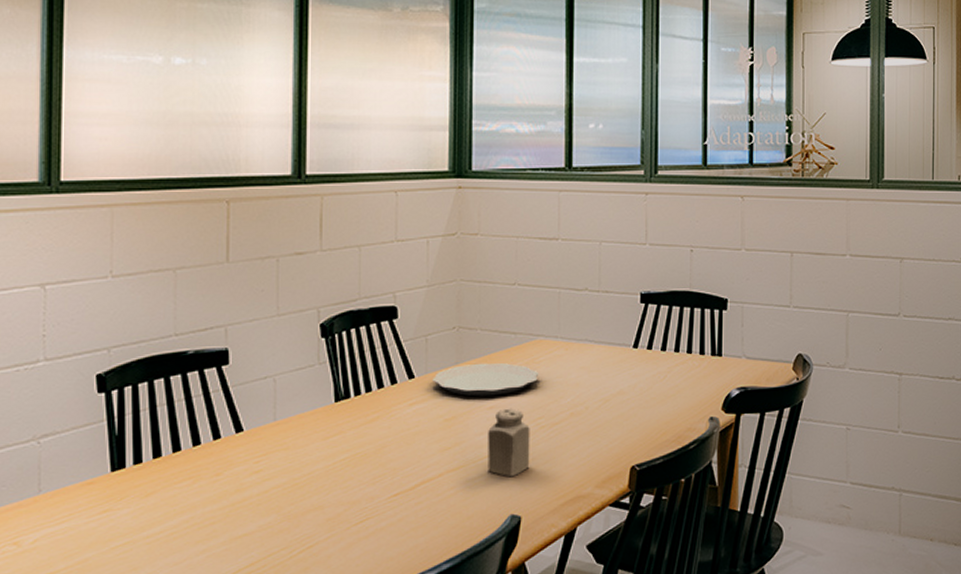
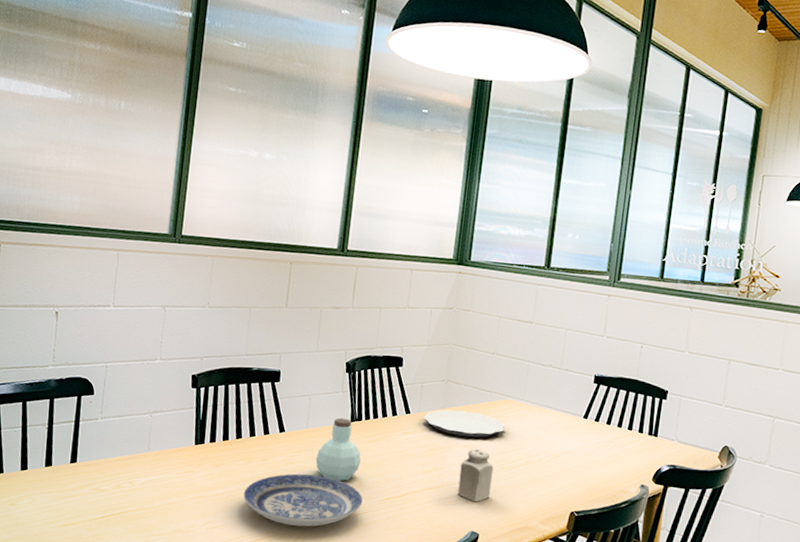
plate: none [191,481,363,558] -> present [243,474,363,527]
jar: none [291,398,354,484] -> present [315,418,361,482]

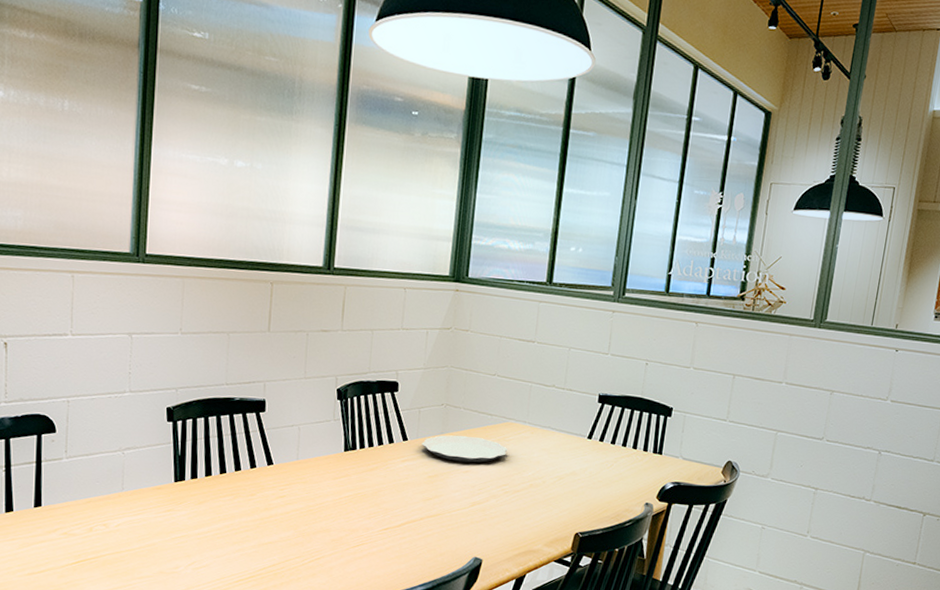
plate: present [243,474,363,527] -> none [231,507,360,562]
jar: present [315,418,361,482] -> none [308,447,357,514]
salt shaker: present [457,448,494,503] -> none [459,473,496,528]

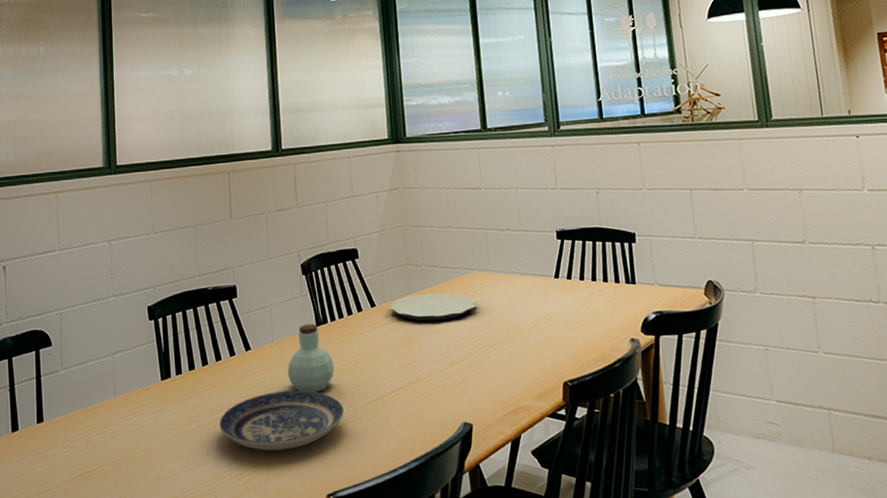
plate: none [231,507,360,562] -> present [219,390,344,451]
jar: none [308,447,357,514] -> present [287,323,334,393]

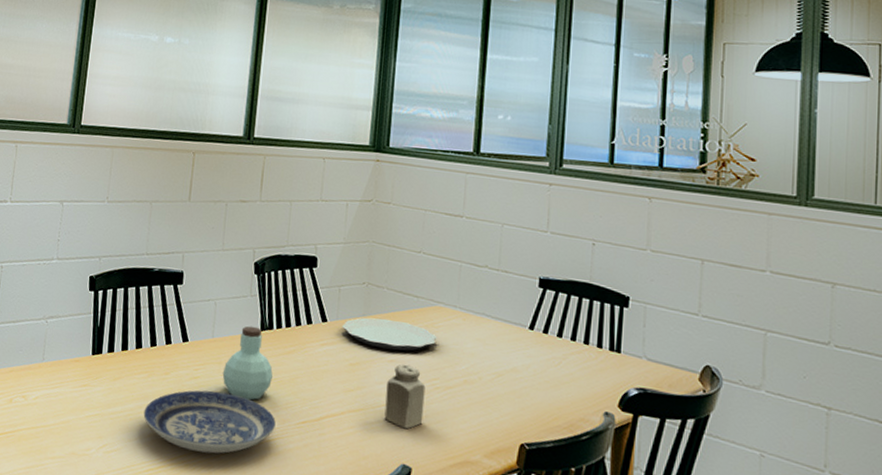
salt shaker: none [438,331,476,390] -> present [384,364,426,429]

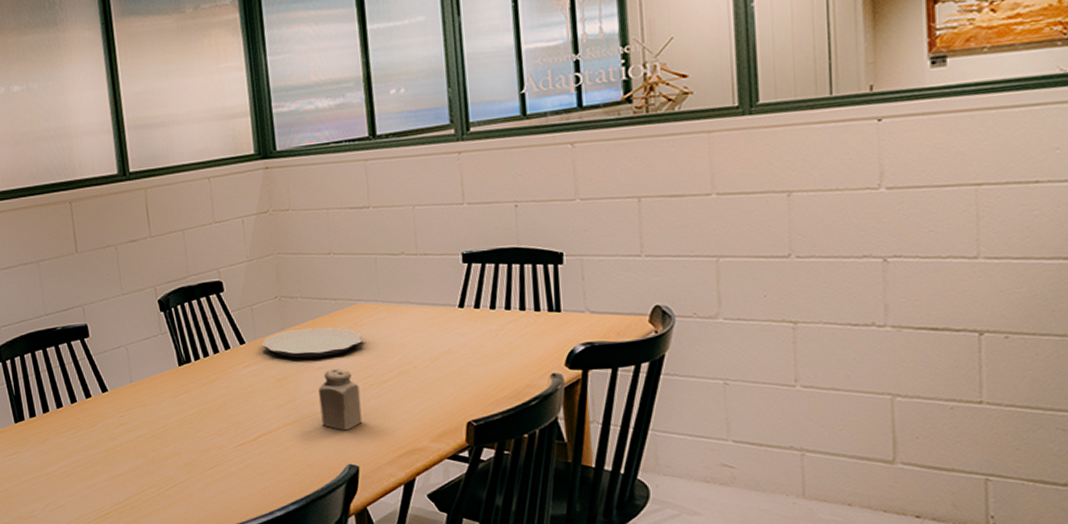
plate: present [143,390,276,454] -> none [79,432,213,493]
jar: present [222,326,273,401] -> none [149,363,201,435]

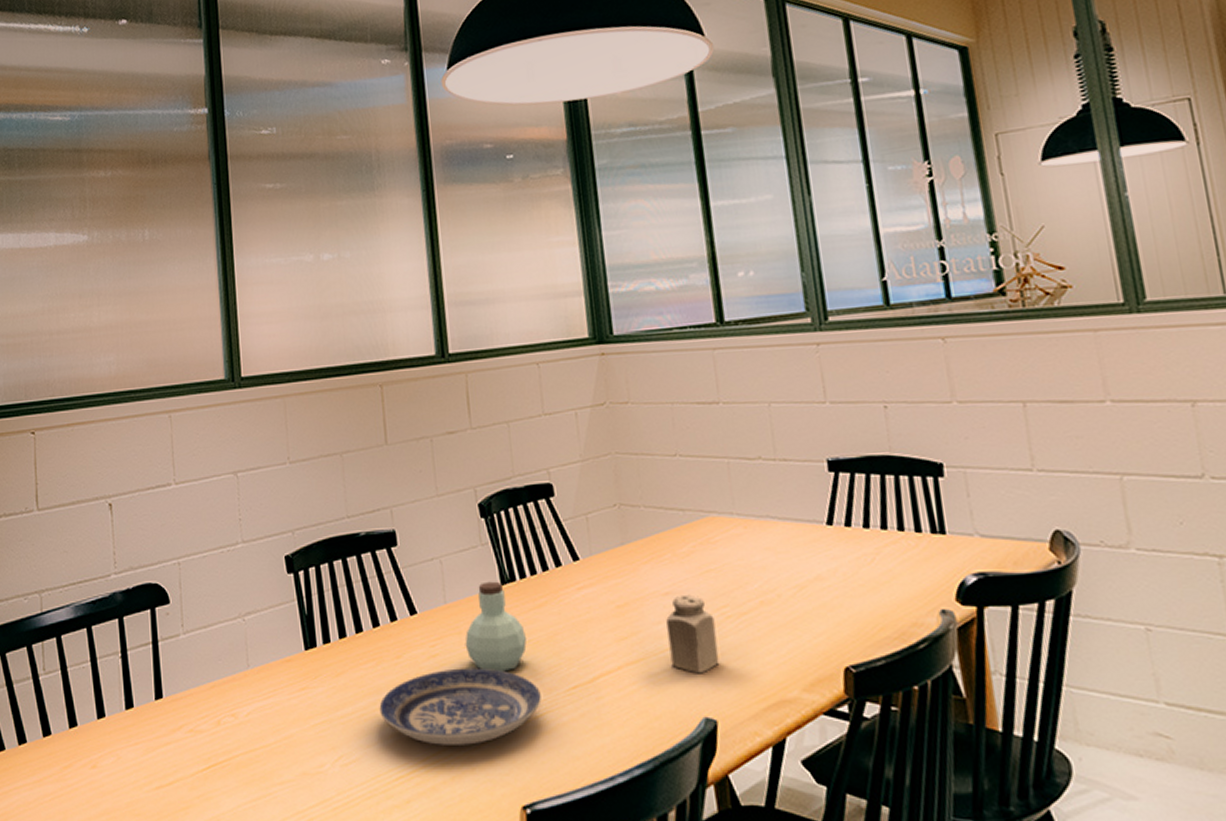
plate: none [79,432,213,493] -> present [379,668,542,745]
jar: none [149,363,201,435] -> present [465,581,527,672]
plate: present [261,327,363,358] -> none [598,543,717,581]

